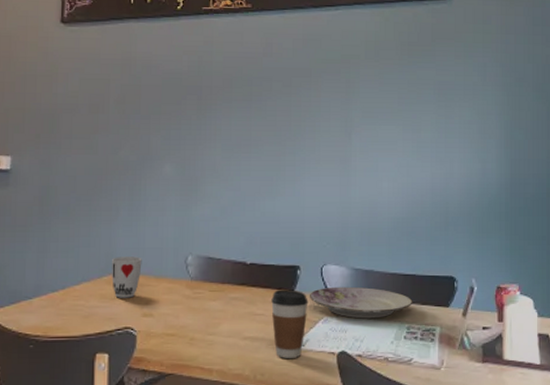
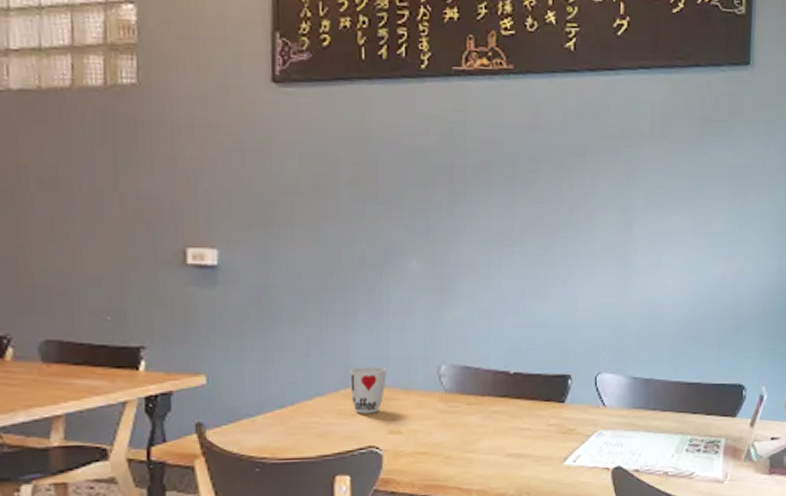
coffee cup: present [271,290,309,359] -> none [538,401,581,477]
plate: present [310,286,413,319] -> none [582,397,697,432]

